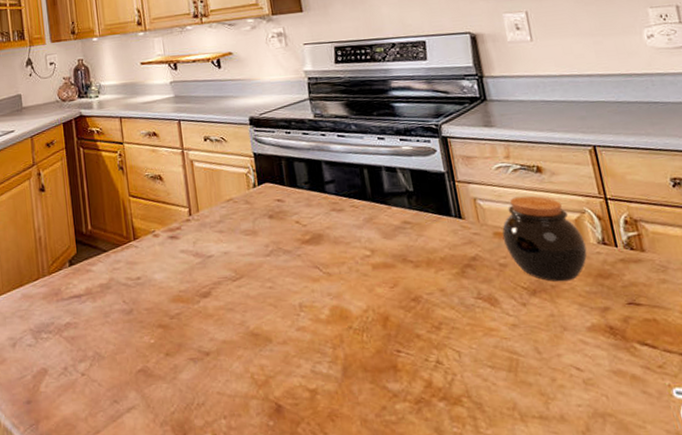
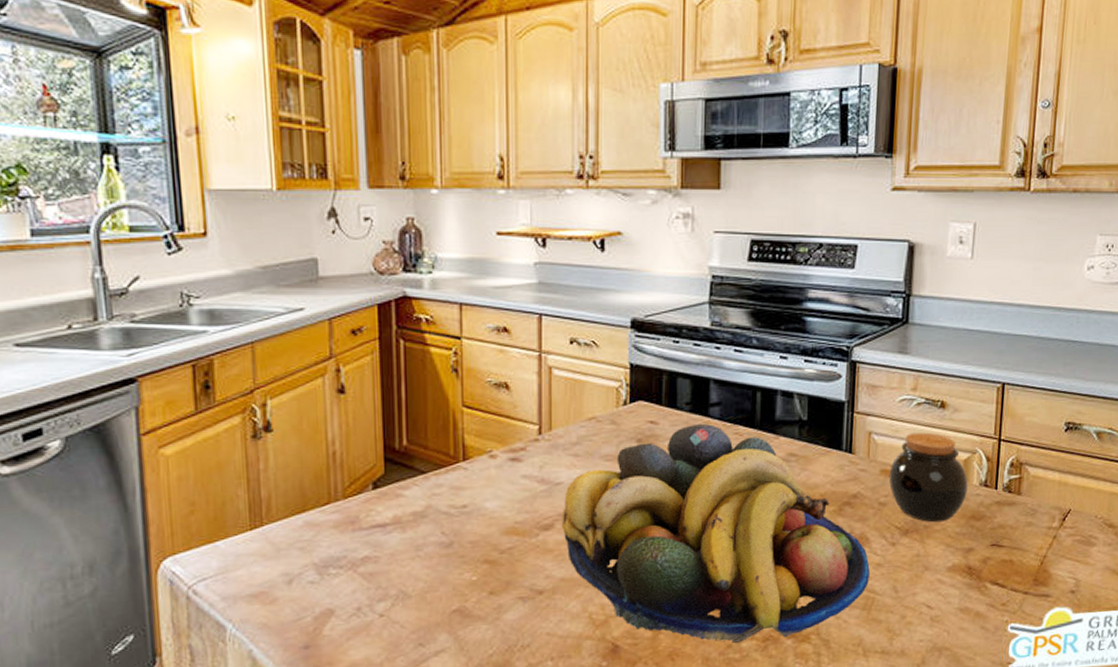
fruit bowl: none [216,199,509,405] -> present [561,424,870,643]

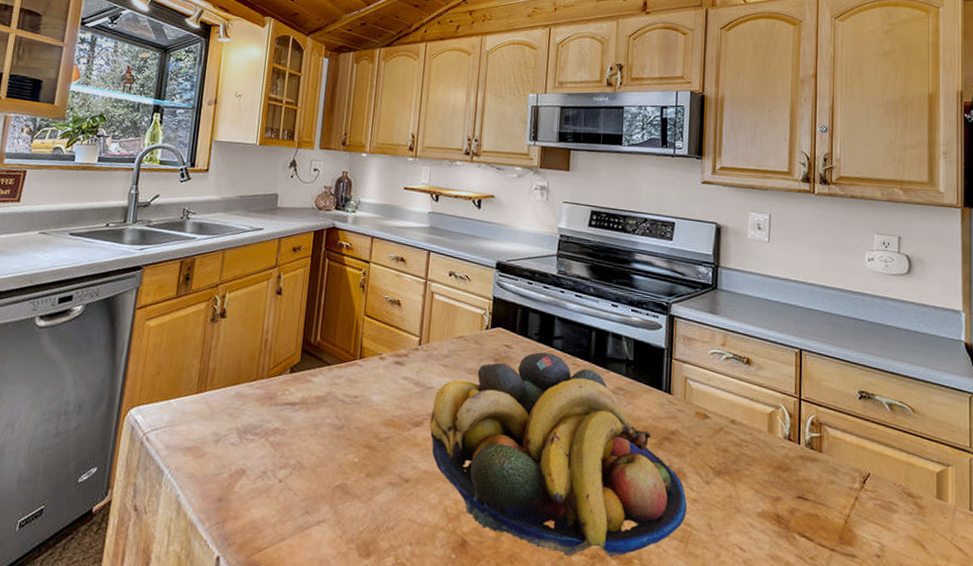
jar: present [888,432,968,523] -> none [702,383,773,468]

